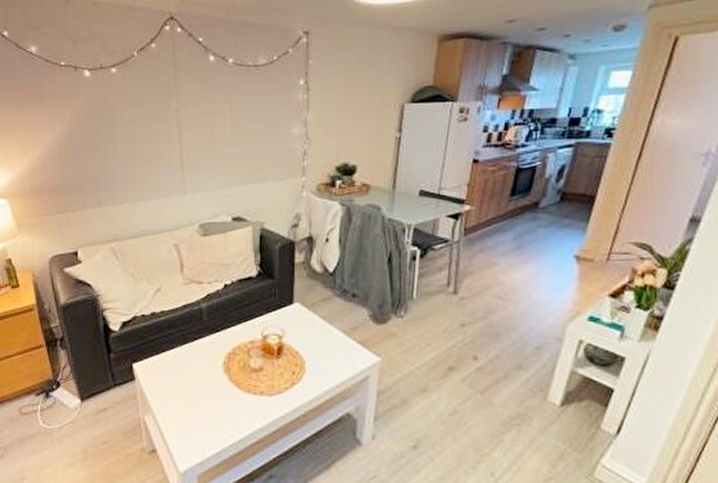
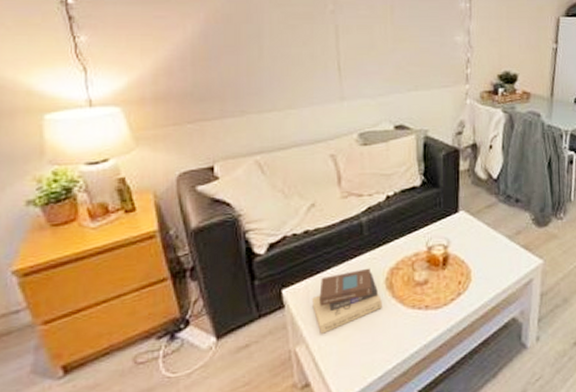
books: none [158,351,220,407] -> present [312,268,382,334]

